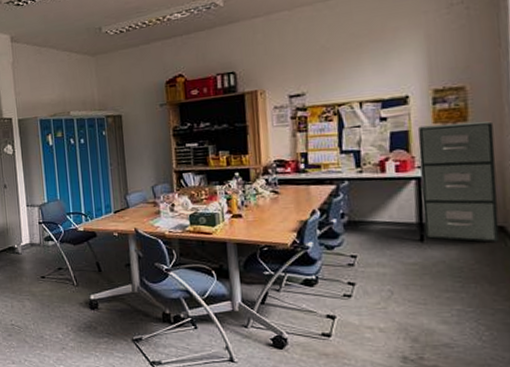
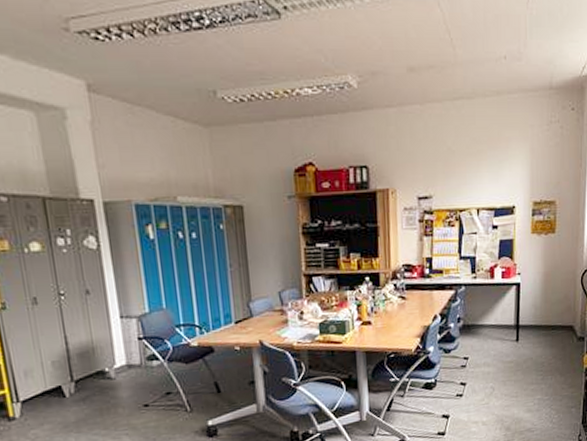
filing cabinet: present [418,121,500,242] -> none [519,233,572,340]

